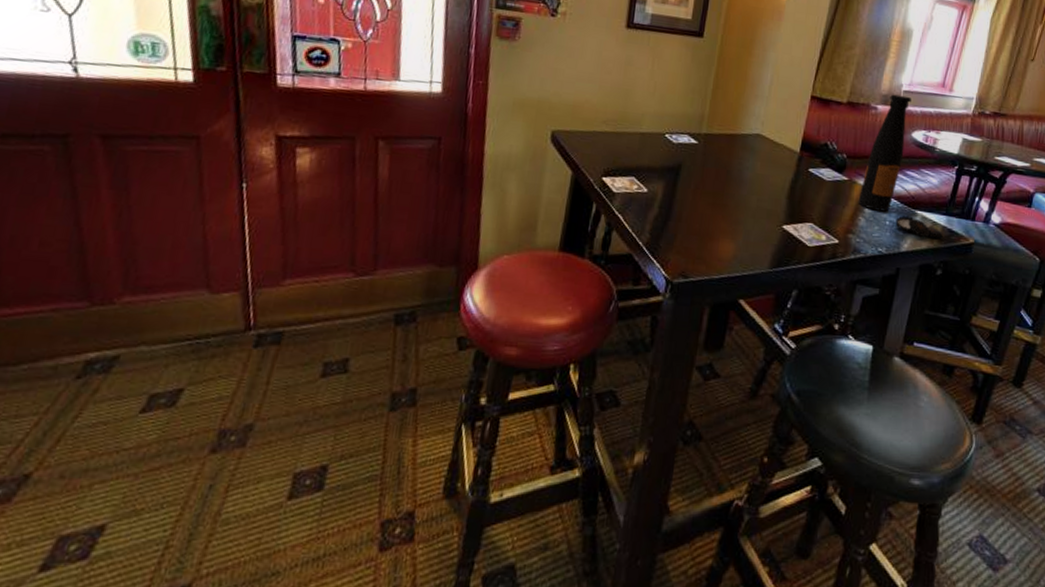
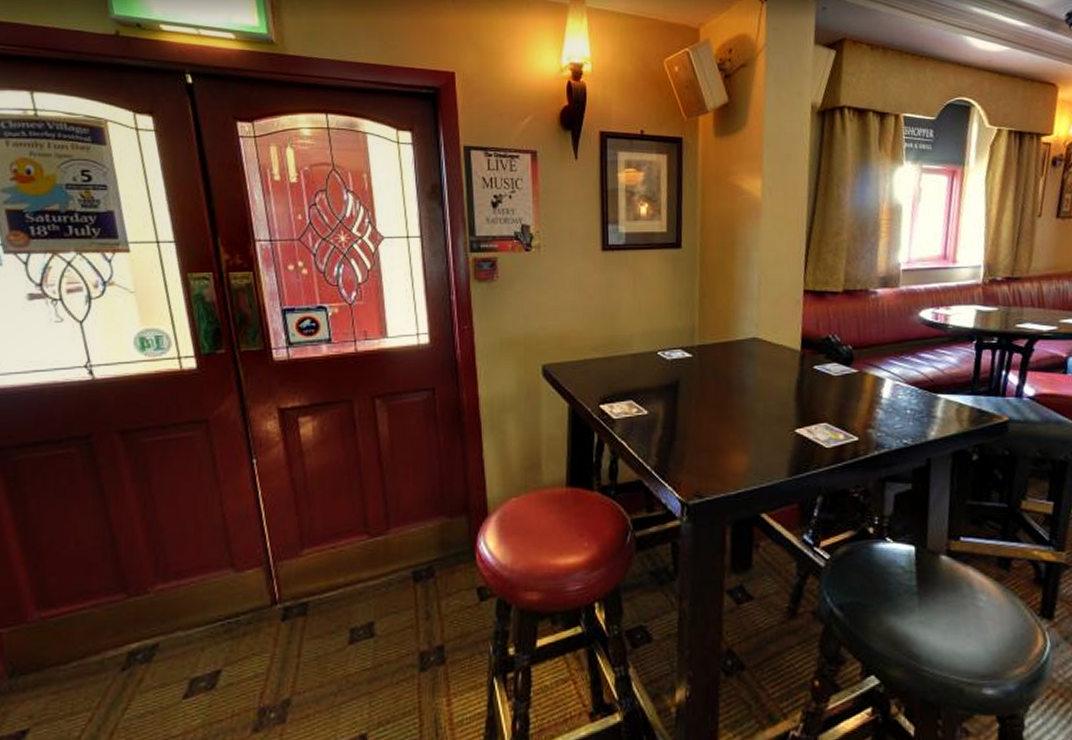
beer bottle: present [858,94,943,240] -> none [872,275,973,423]

